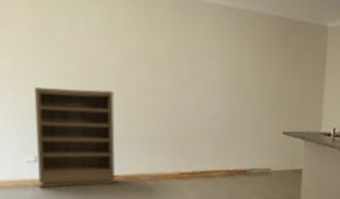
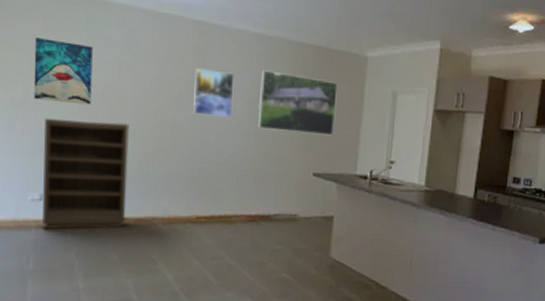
wall art: none [19,12,77,74] -> present [33,38,93,105]
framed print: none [171,38,209,84] -> present [192,67,235,118]
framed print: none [232,40,302,98] -> present [258,70,338,136]

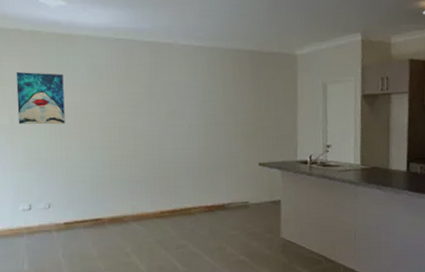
bookshelf: present [42,117,129,230] -> none [29,136,101,235]
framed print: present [192,67,235,118] -> none [149,81,184,123]
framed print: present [258,70,338,136] -> none [206,77,274,129]

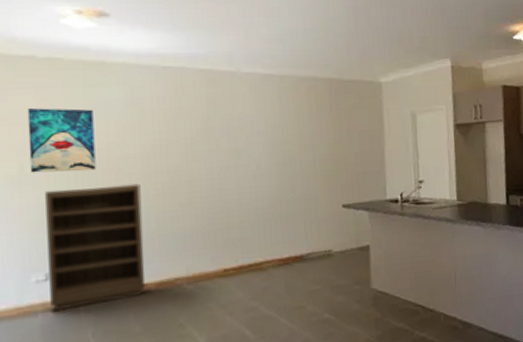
bookshelf: none [29,136,101,235] -> present [45,183,145,312]

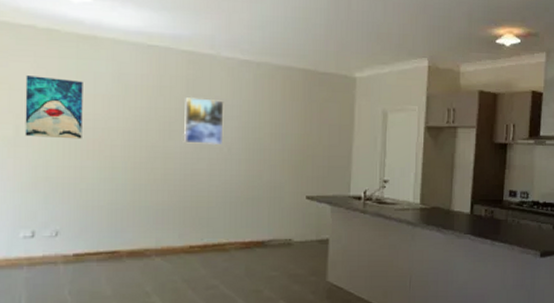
bookshelf: present [45,183,145,312] -> none [35,154,120,267]
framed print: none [206,115,250,163] -> present [183,96,224,146]

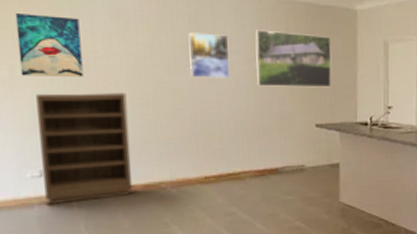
bookshelf: none [35,154,120,267] -> present [36,92,132,205]
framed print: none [250,96,327,158] -> present [255,30,332,88]

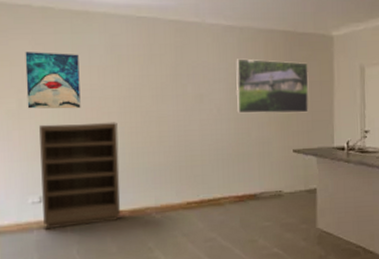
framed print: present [188,31,230,79] -> none [174,62,212,107]

